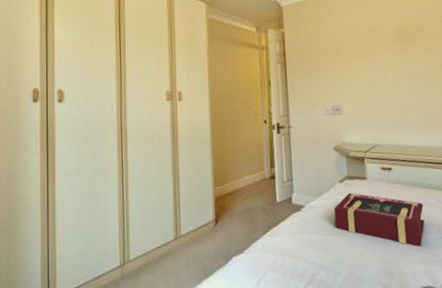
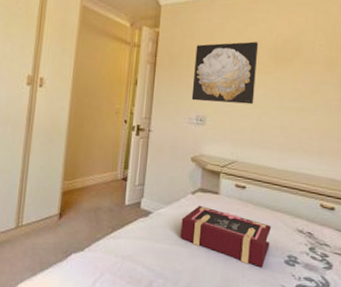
wall art: none [322,27,386,92] -> present [191,41,259,105]

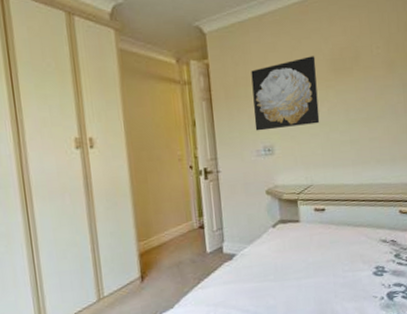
book: present [180,206,272,268] -> none [266,237,357,285]

